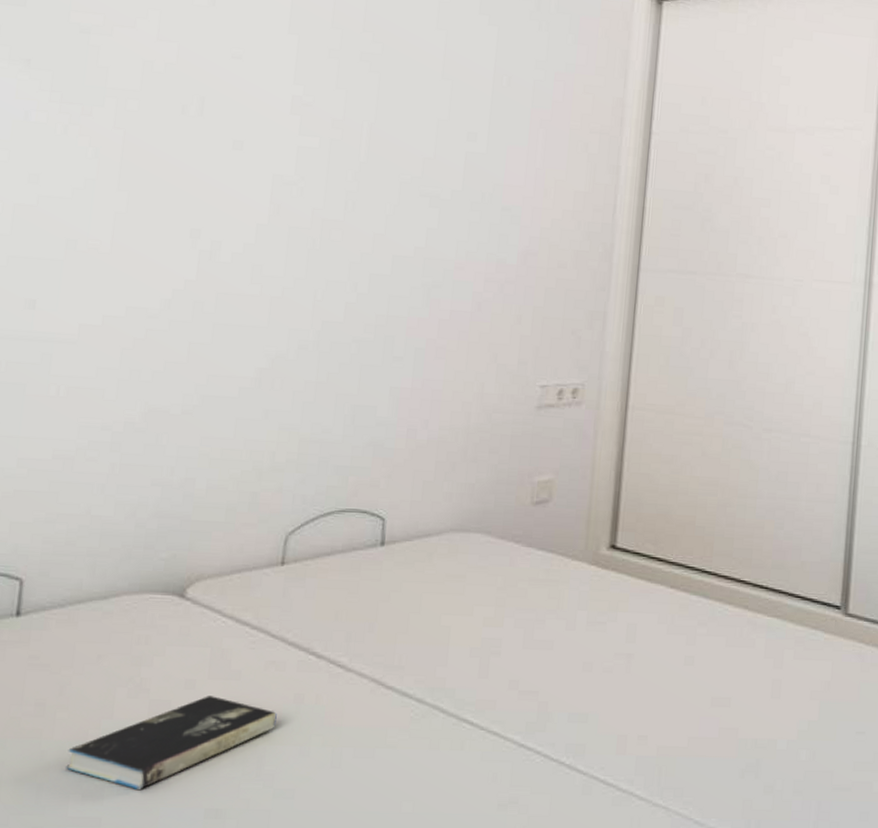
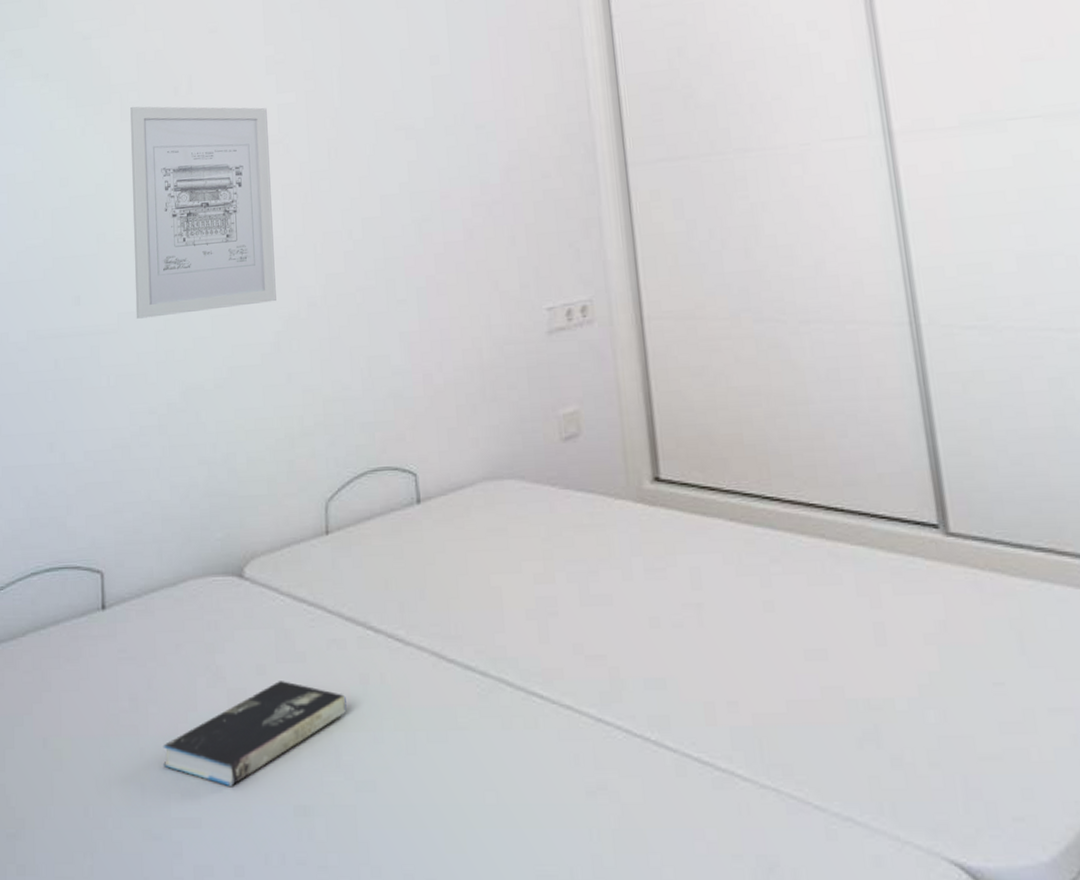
wall art: none [100,115,285,339] -> present [130,106,276,319]

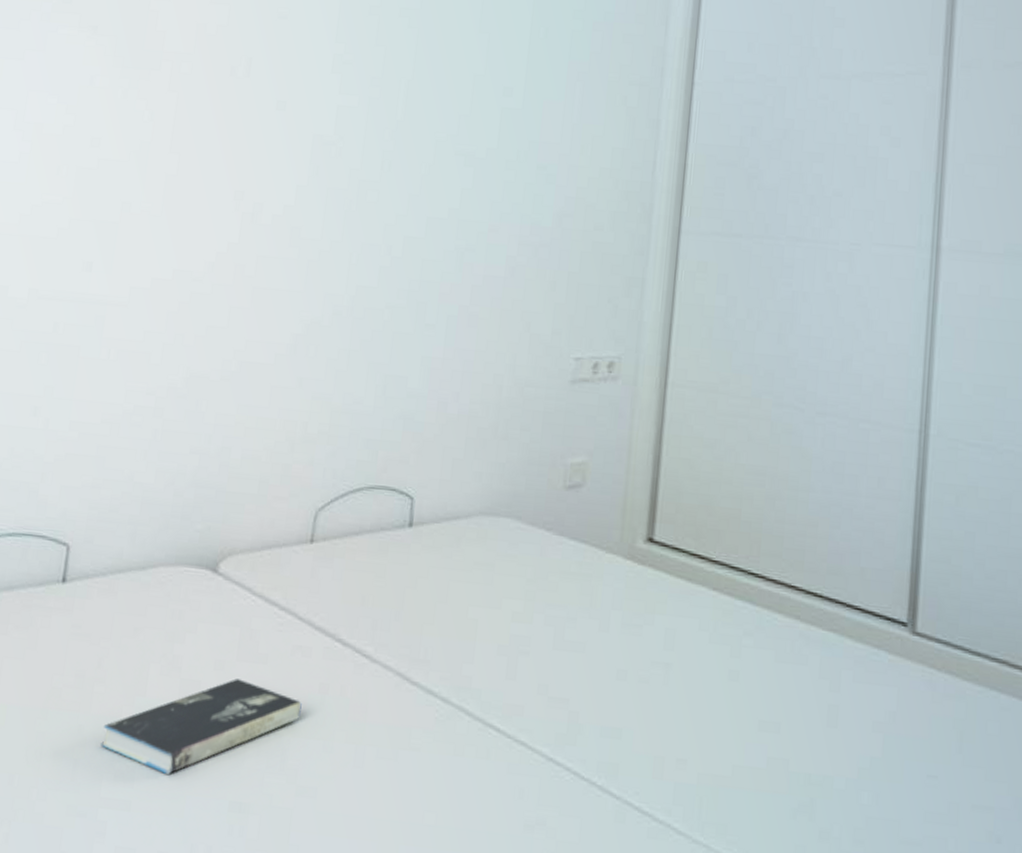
wall art: present [130,106,276,319] -> none [149,78,326,304]

